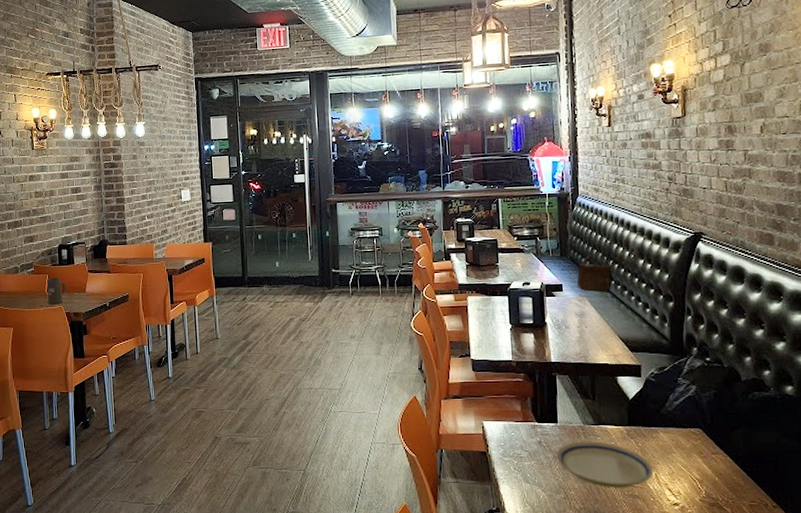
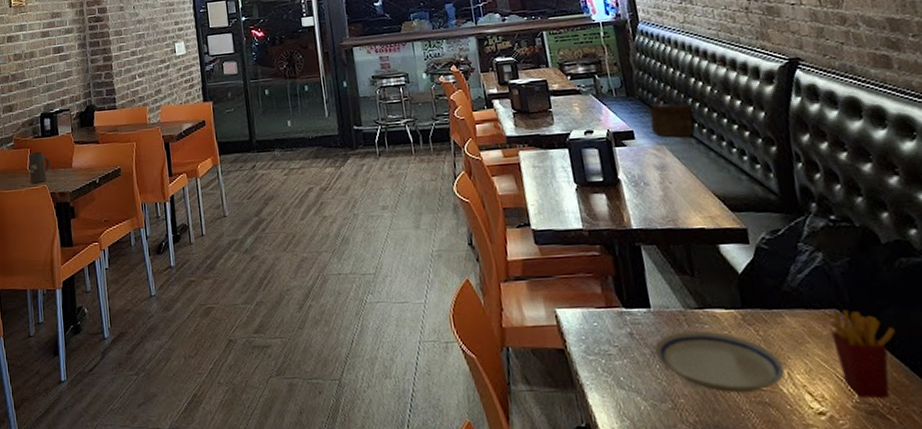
french fries: none [692,429,740,494] -> present [830,310,895,398]

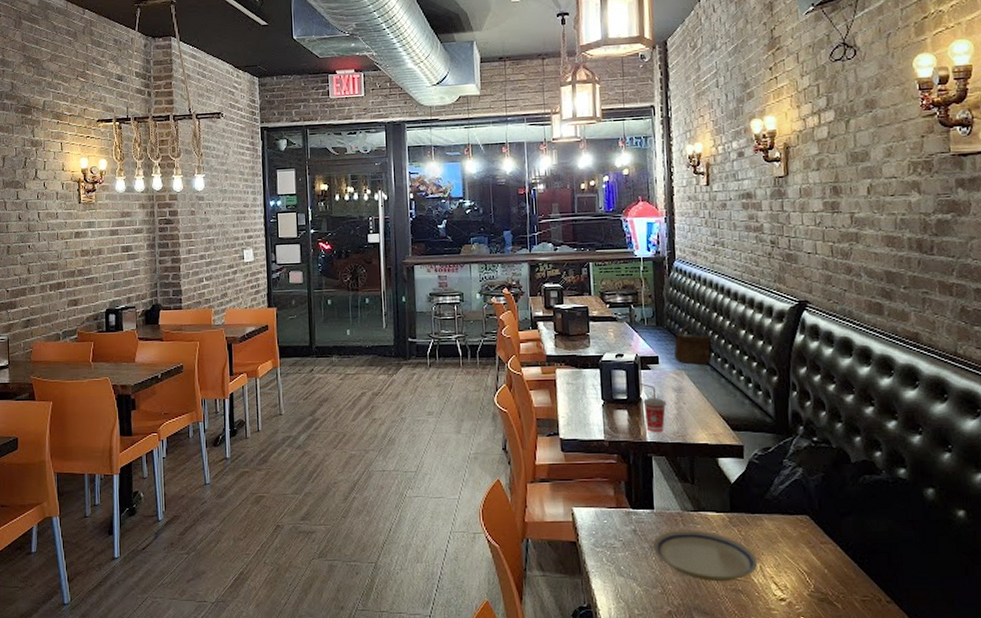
beer mug: present [28,151,50,184] -> none [91,345,113,376]
beverage cup: none [615,161,651,219] -> present [639,382,667,433]
french fries: present [830,310,895,398] -> none [799,516,851,588]

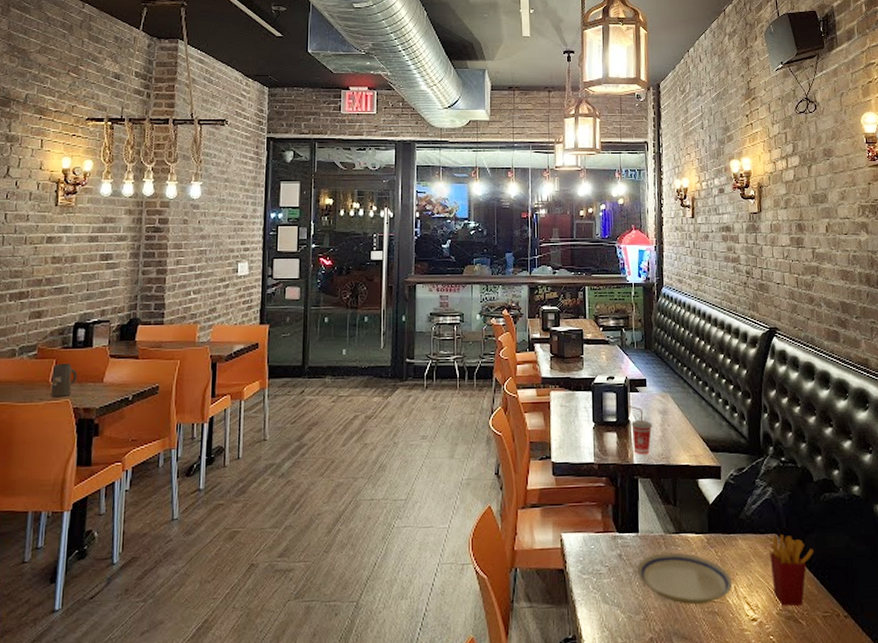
beer mug: none [91,345,113,376] -> present [50,363,77,398]
handbag: present [673,322,712,366] -> none [660,346,694,388]
french fries: none [799,516,851,588] -> present [769,535,814,606]

